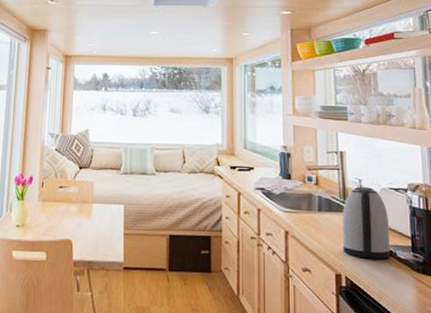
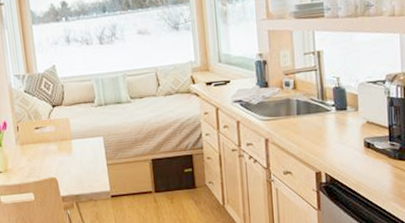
kettle: present [342,187,391,259] -> none [321,84,369,154]

